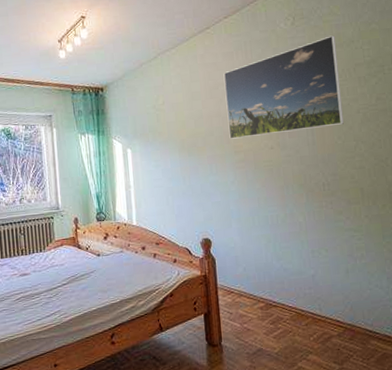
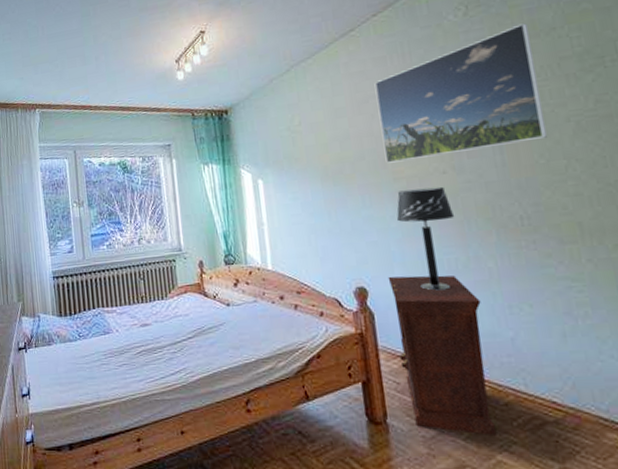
nightstand: none [227,228,299,349] -> present [388,275,497,435]
table lamp: none [235,159,278,241] -> present [396,186,455,291]

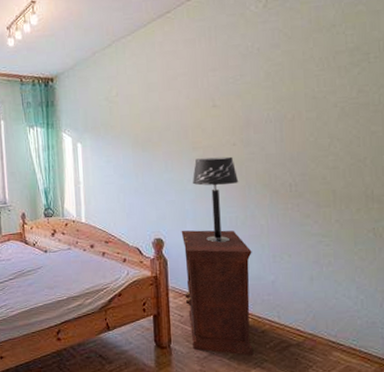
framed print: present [374,23,547,164] -> none [183,19,318,134]

